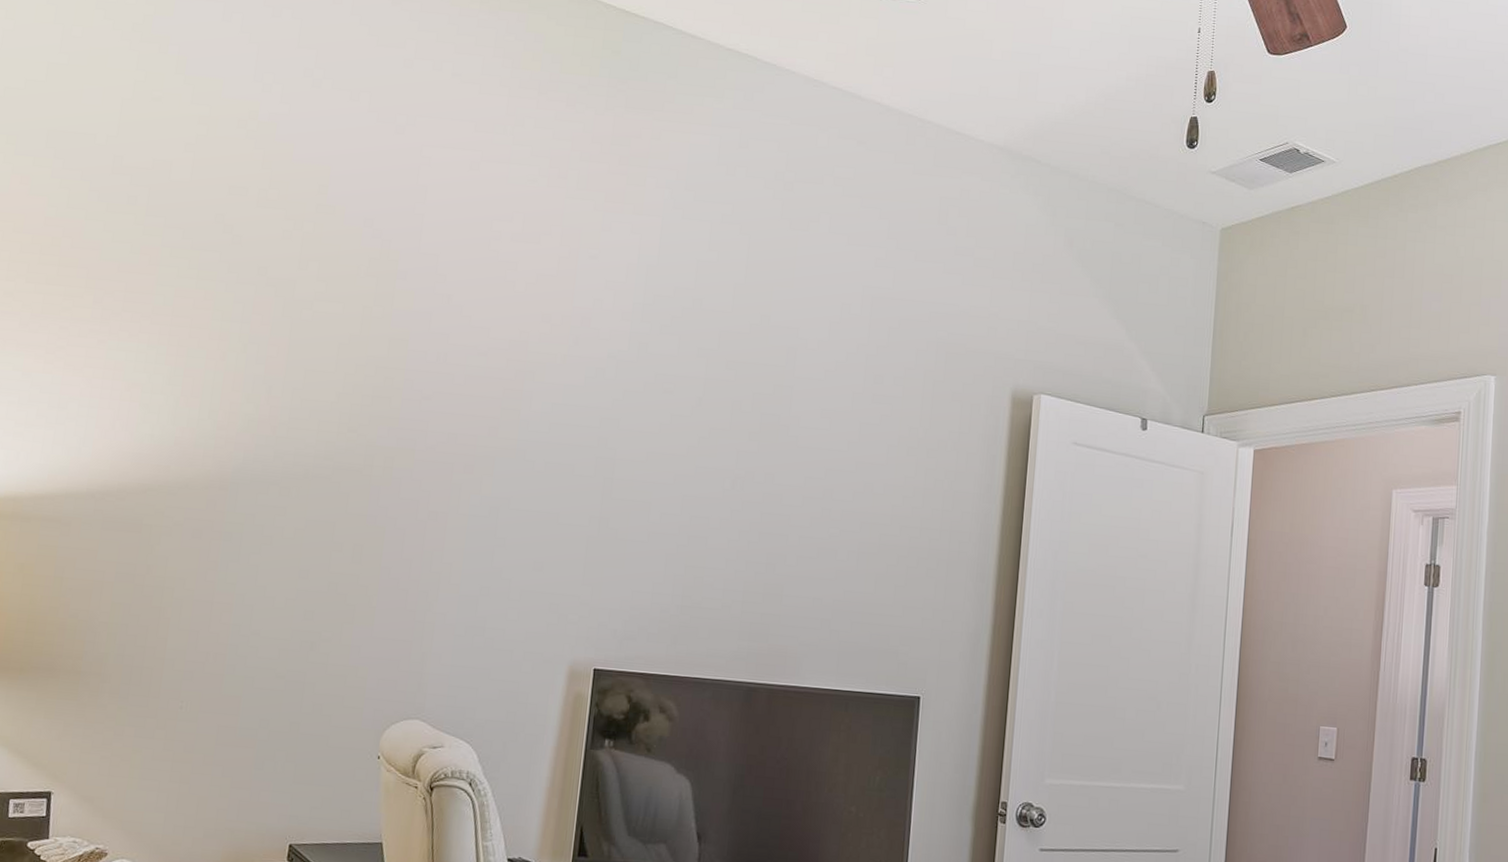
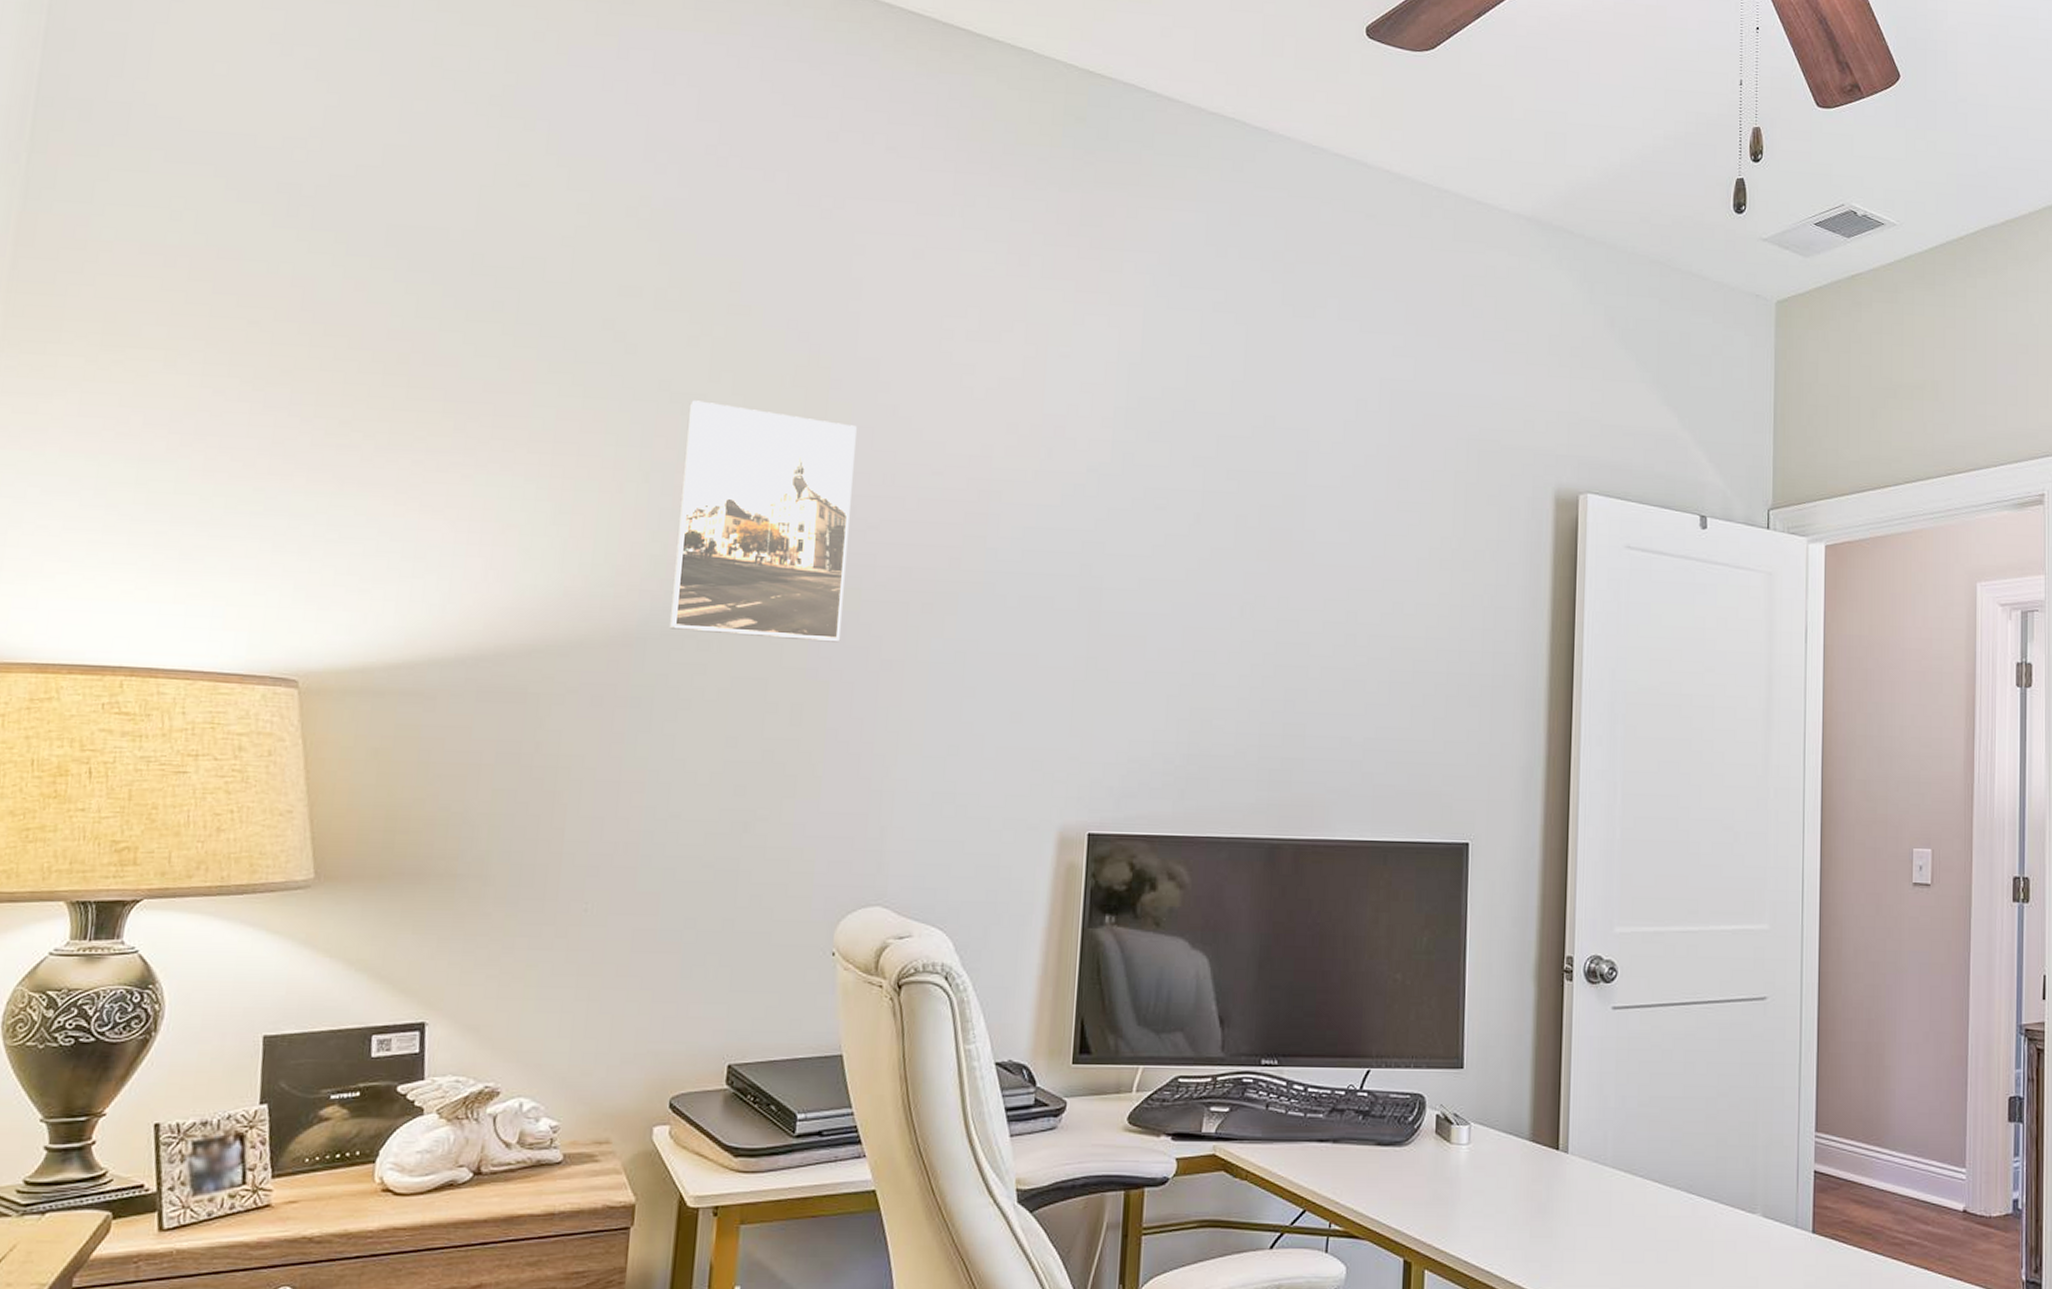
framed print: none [258,284,417,494] -> present [670,400,857,642]

